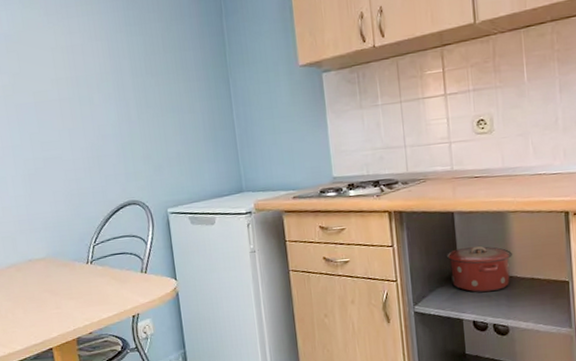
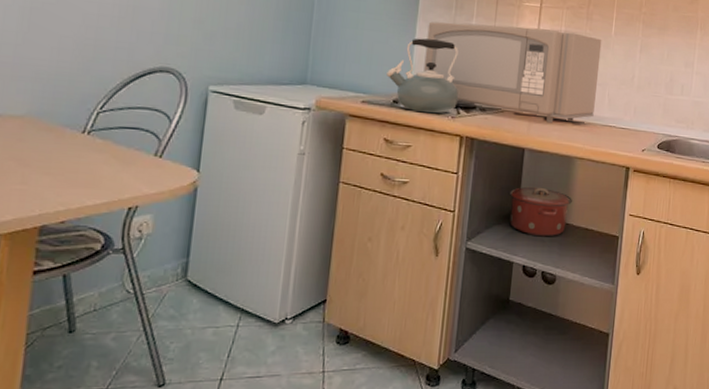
kettle: none [309,126,380,198] -> present [386,38,459,114]
microwave: none [337,88,520,184] -> present [423,21,602,123]

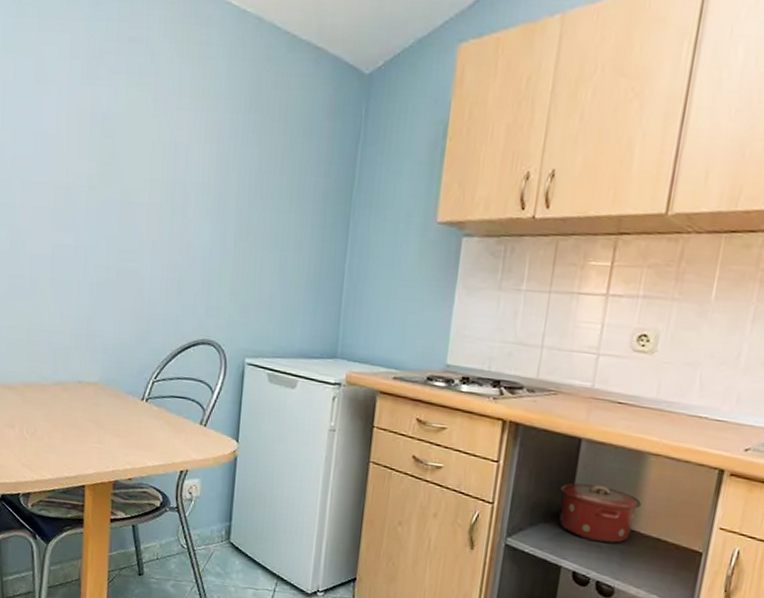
kettle: present [386,38,459,114] -> none [420,307,504,394]
microwave: present [423,21,602,123] -> none [462,288,696,410]

